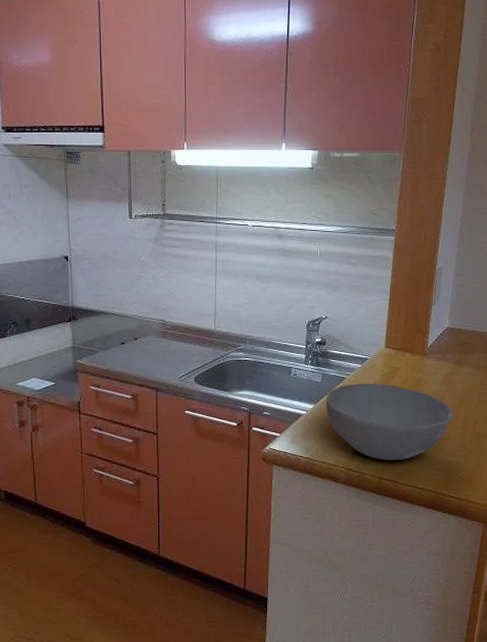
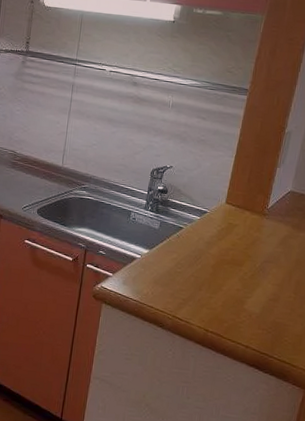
bowl: present [325,383,453,460] -> none [160,234,286,315]

